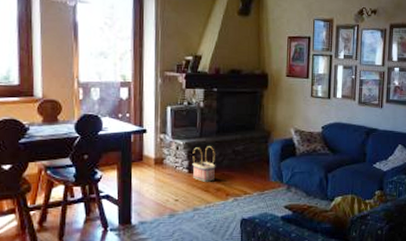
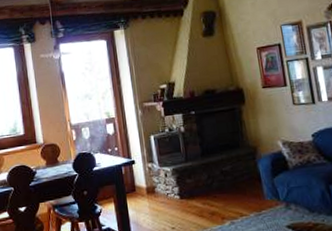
basket: present [192,146,216,182] -> none [181,170,207,207]

